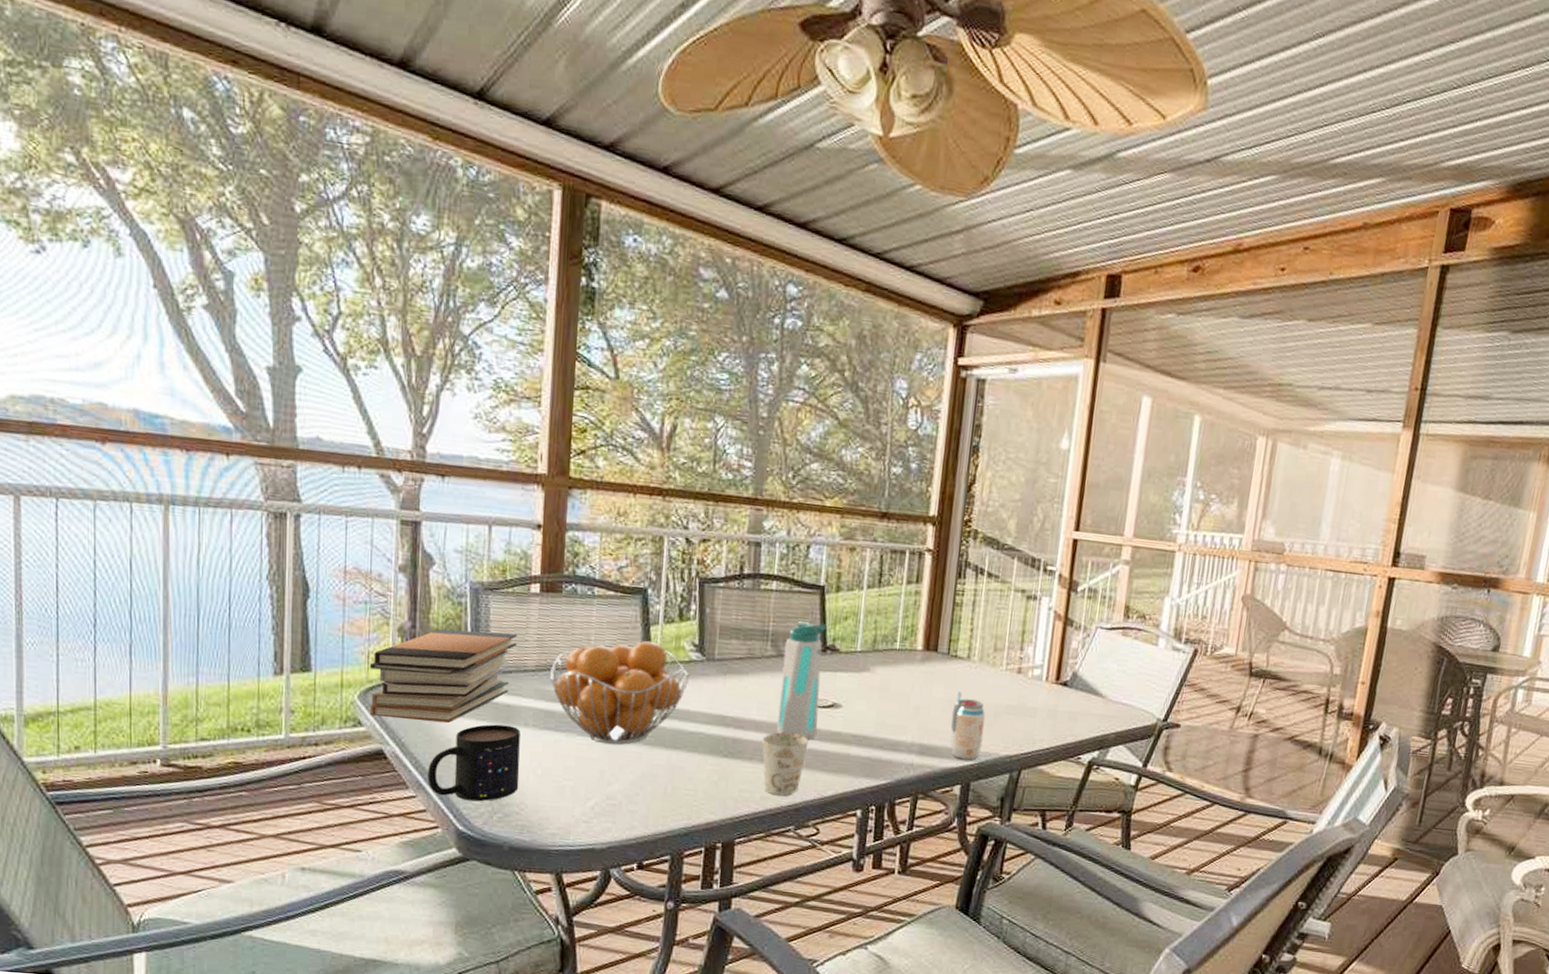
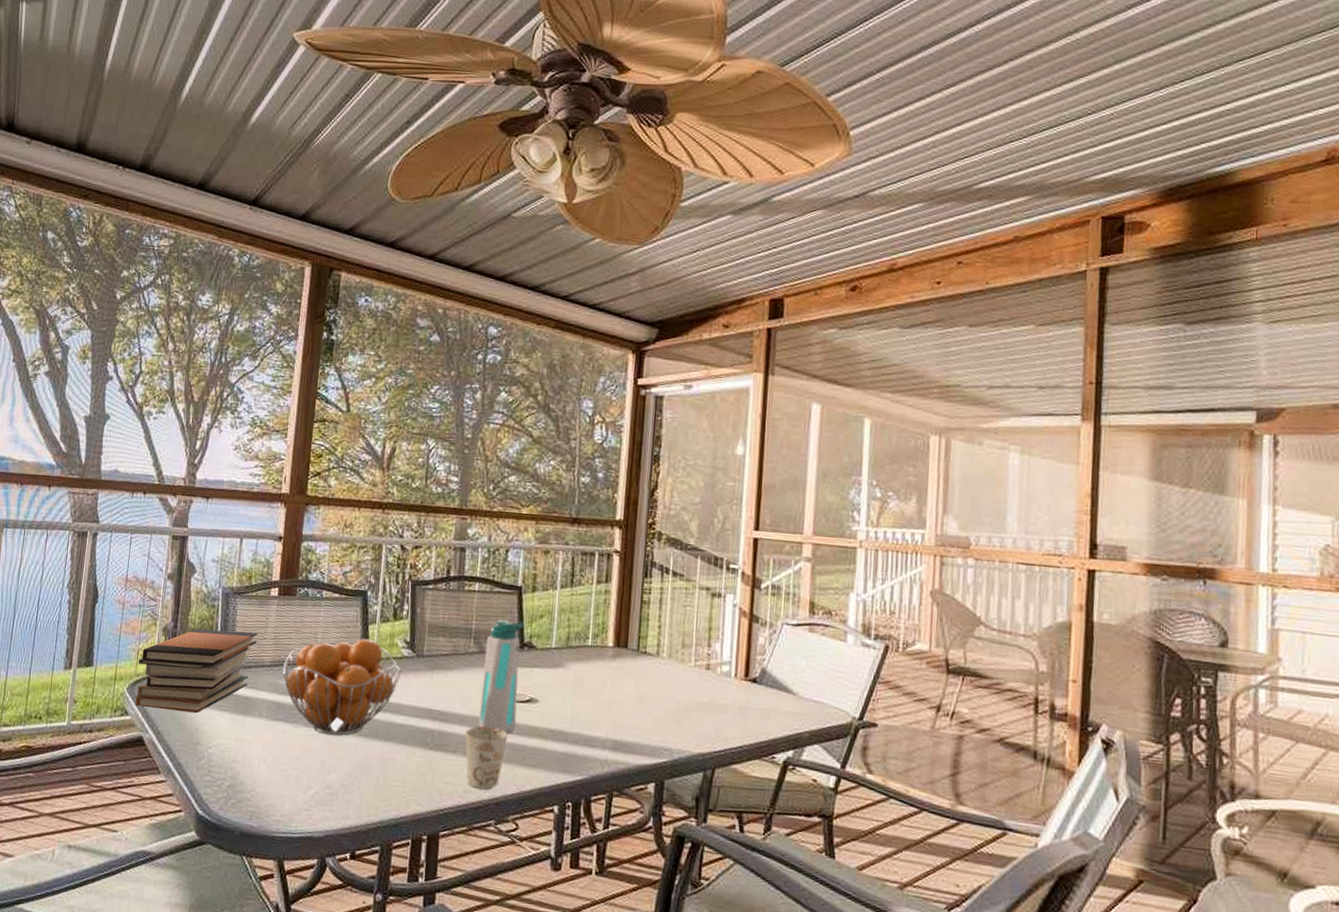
mug: present [427,724,520,802] -> none [176,714,255,787]
beverage can: present [950,692,985,760] -> none [642,688,676,757]

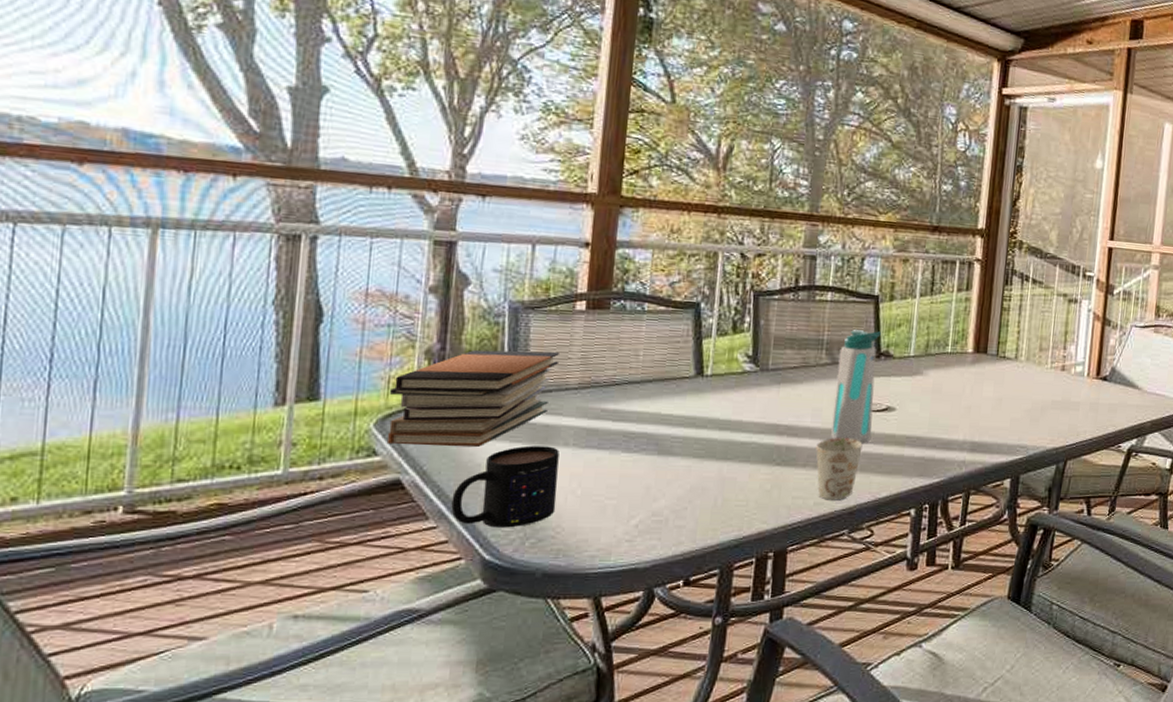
mug: none [176,714,255,787] -> present [451,445,559,528]
fruit basket: present [282,639,402,736] -> none [594,354,744,460]

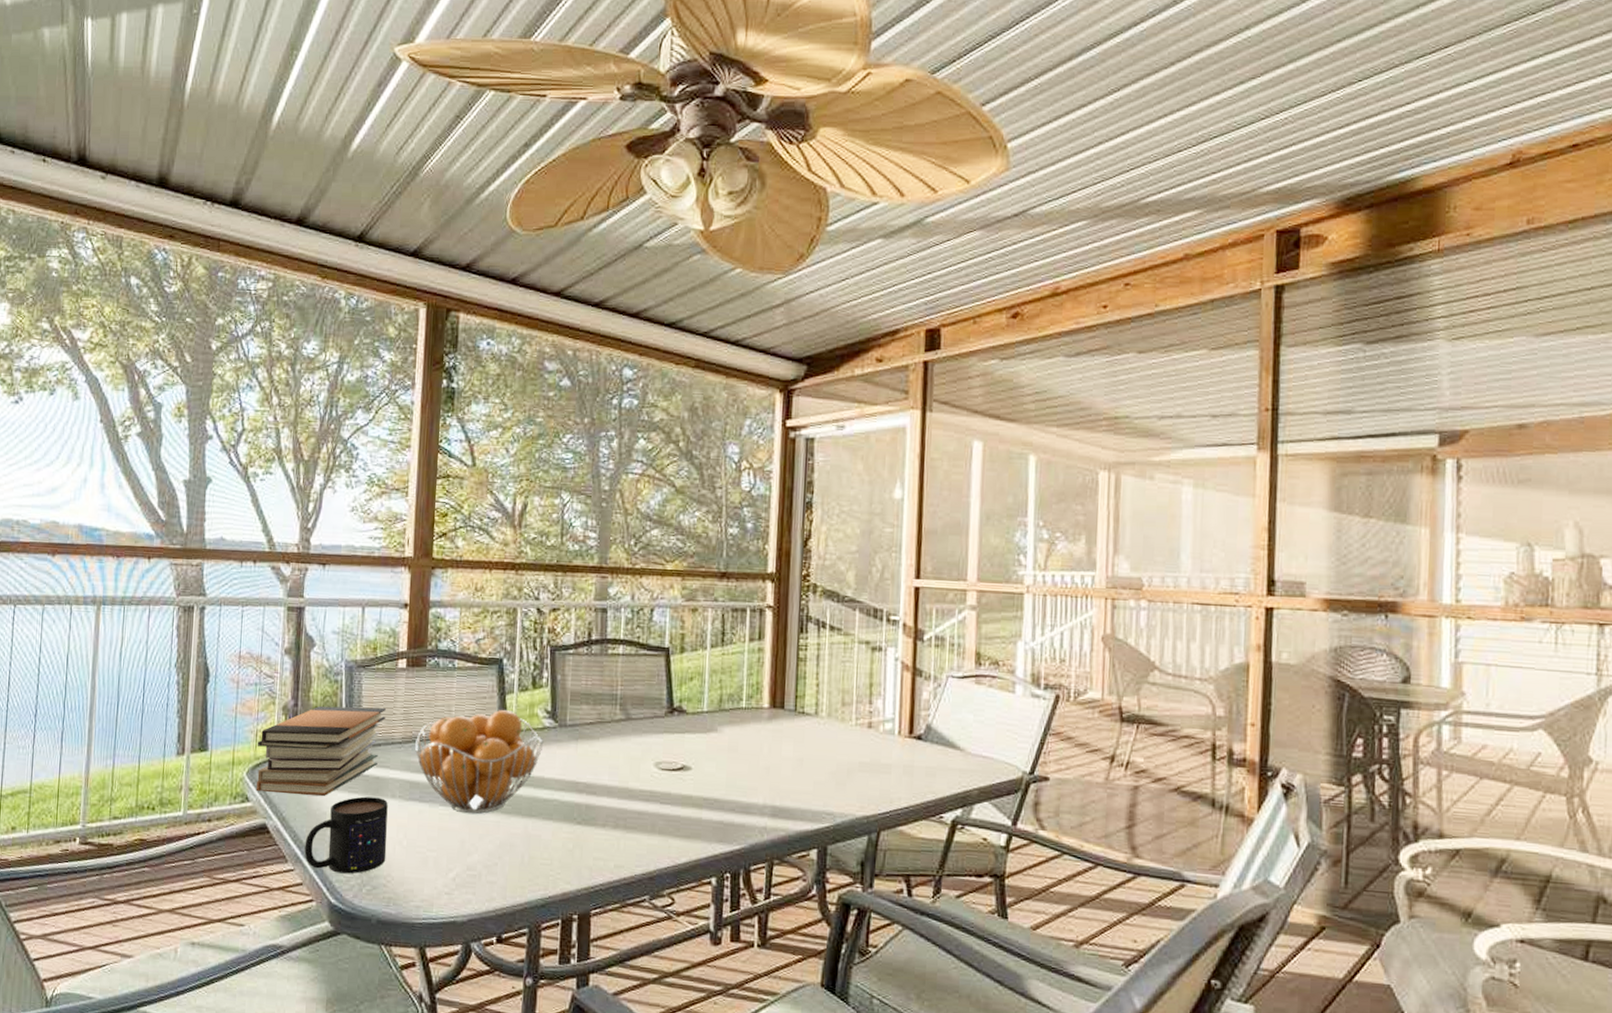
fruit basket: none [594,354,744,460] -> present [415,710,544,814]
mug: present [816,438,863,501] -> none [614,797,660,864]
water bottle: present [831,330,881,444] -> none [628,684,673,805]

